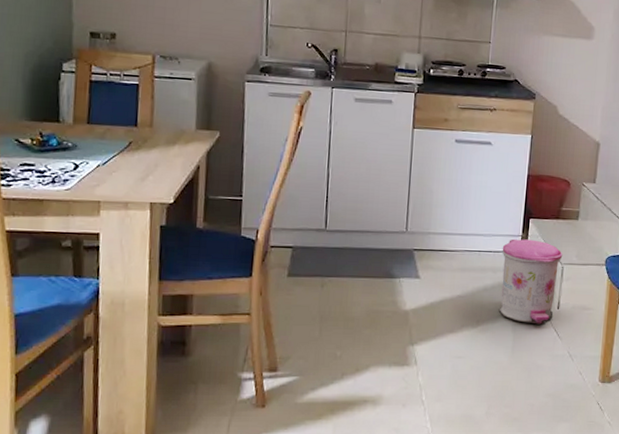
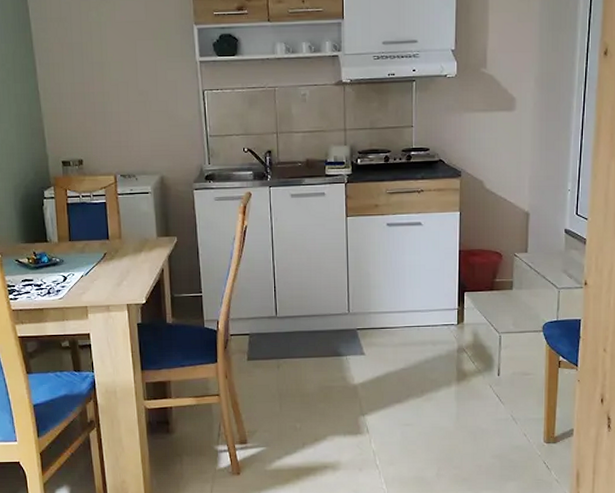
trash can: present [499,239,563,325] -> none [440,312,500,391]

